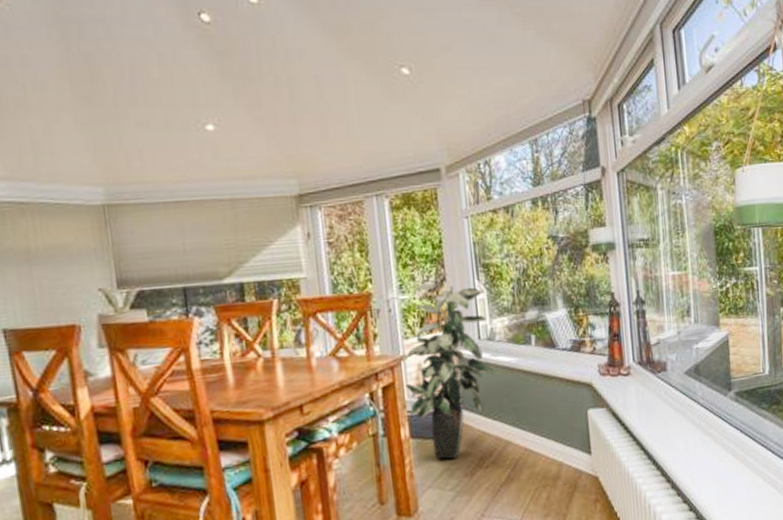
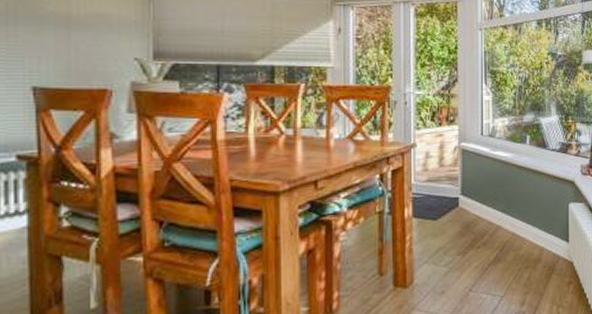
indoor plant: present [405,283,495,459] -> none [413,83,492,238]

